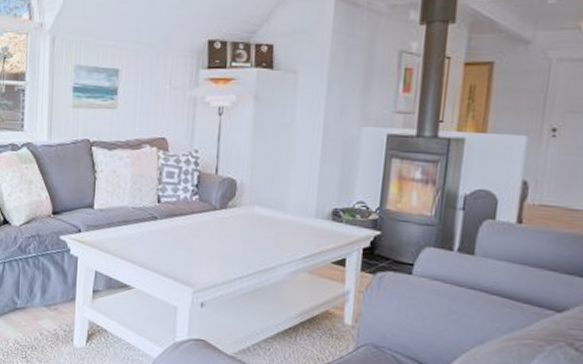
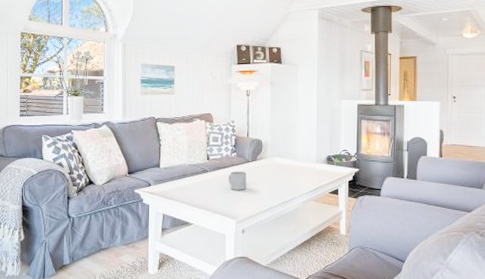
mug: none [185,221,212,249] -> present [228,171,247,190]

